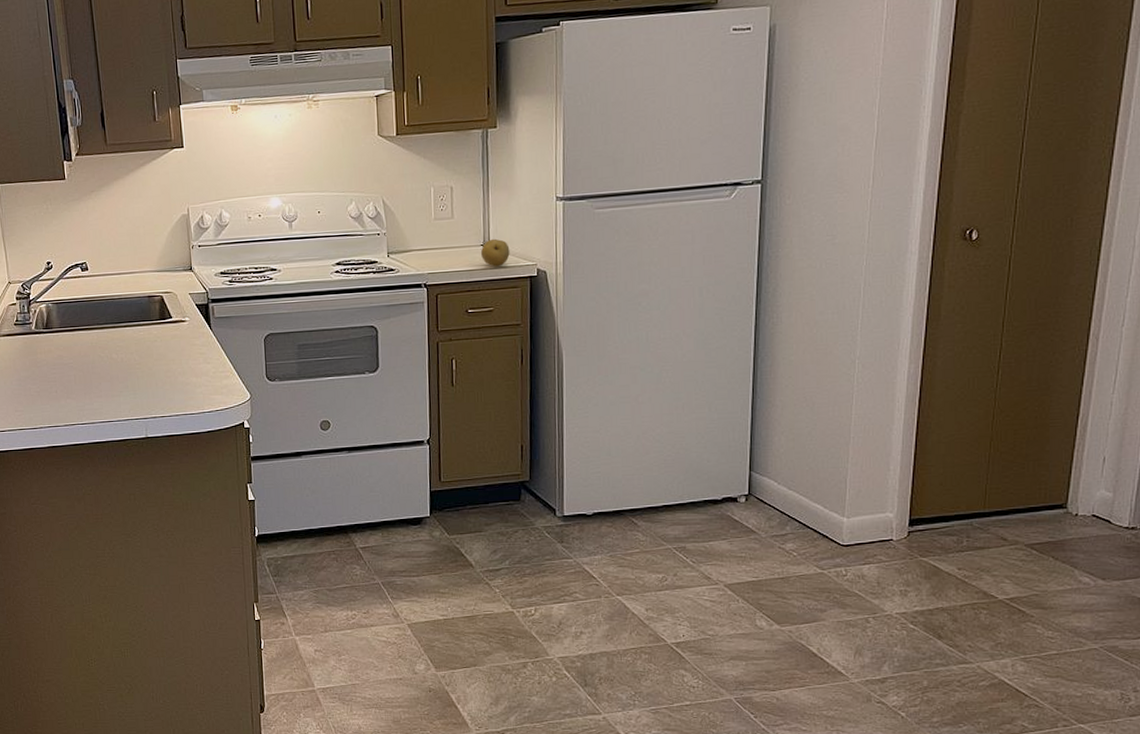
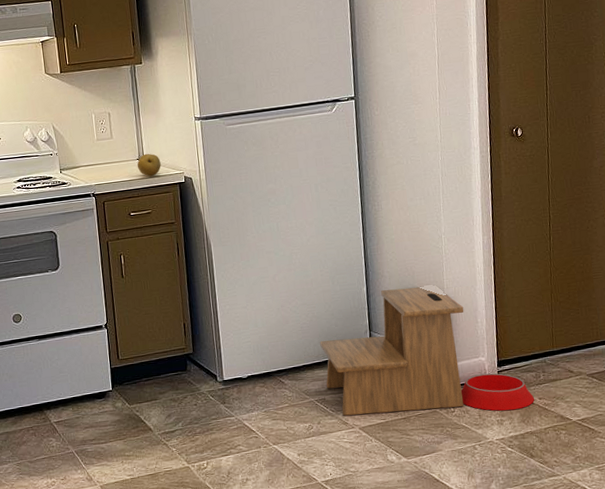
step stool: none [686,421,874,571] -> present [320,287,464,416]
pet bowl: none [857,533,951,580] -> present [460,373,534,411]

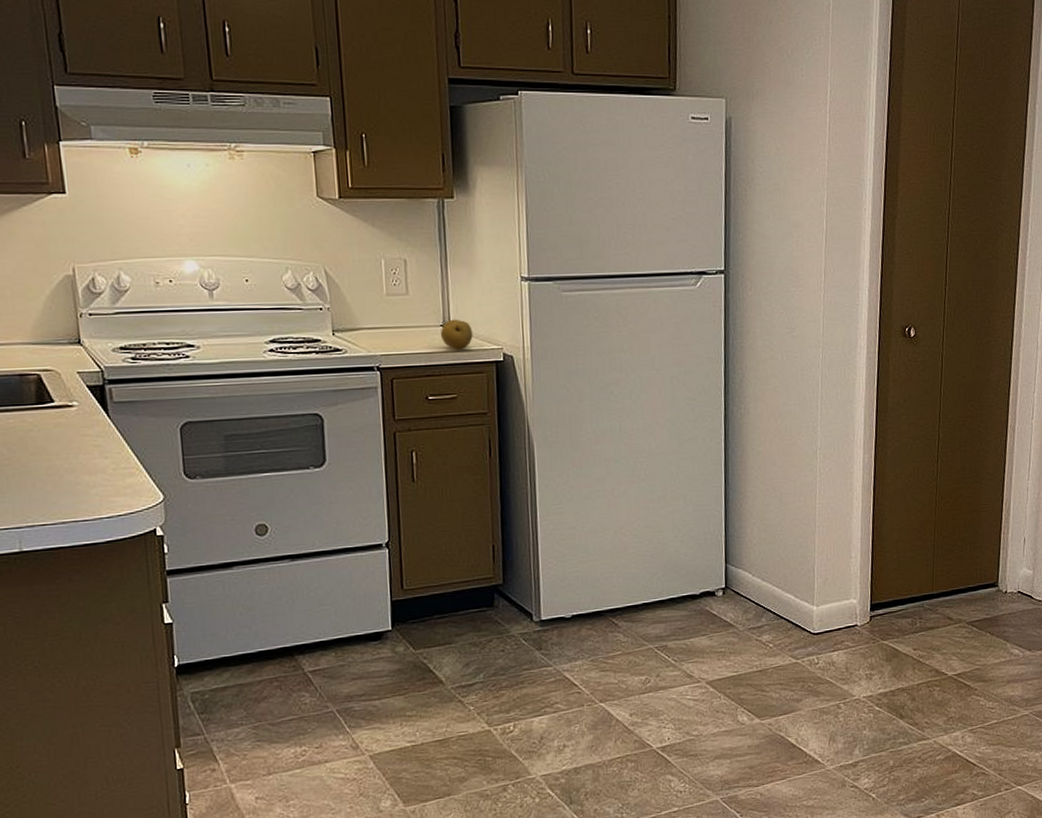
step stool: present [320,287,464,416] -> none [664,511,837,667]
pet bowl: present [460,373,534,411] -> none [827,618,908,664]

